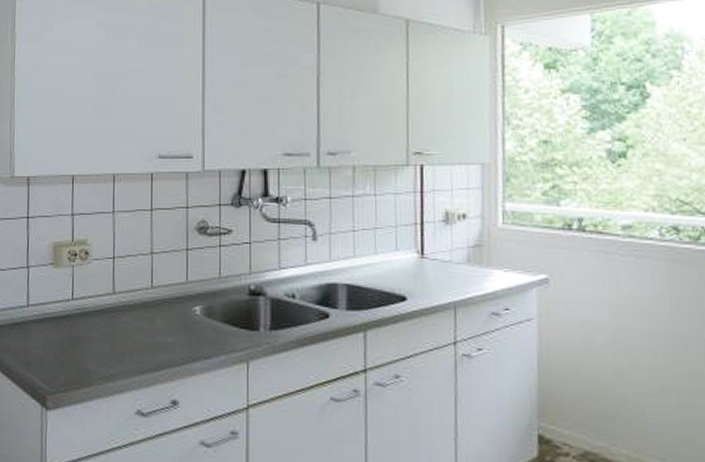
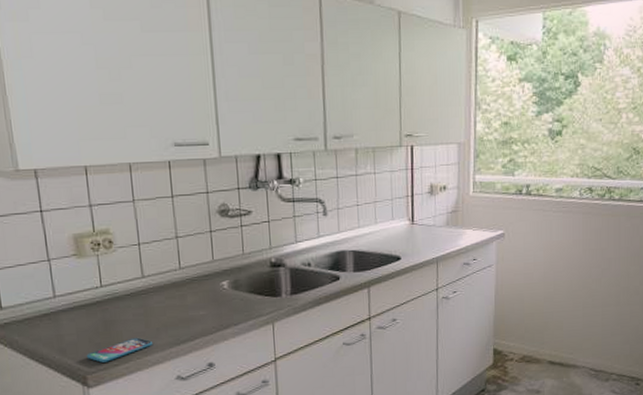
smartphone: none [49,359,117,383] -> present [86,337,154,363]

